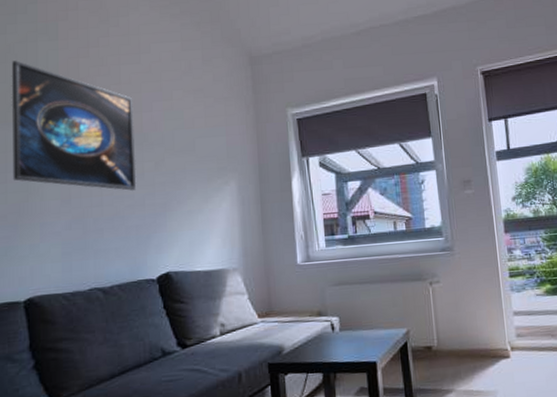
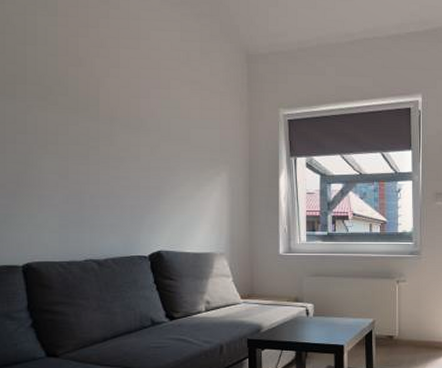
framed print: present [11,60,137,191] -> none [9,32,133,172]

